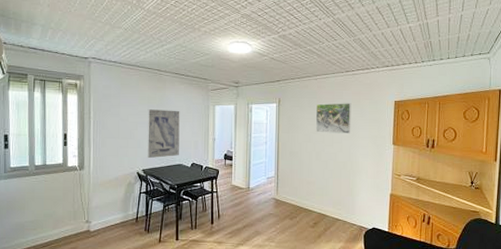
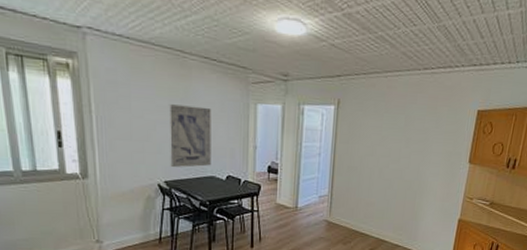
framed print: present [315,103,352,134] -> none [380,108,427,148]

